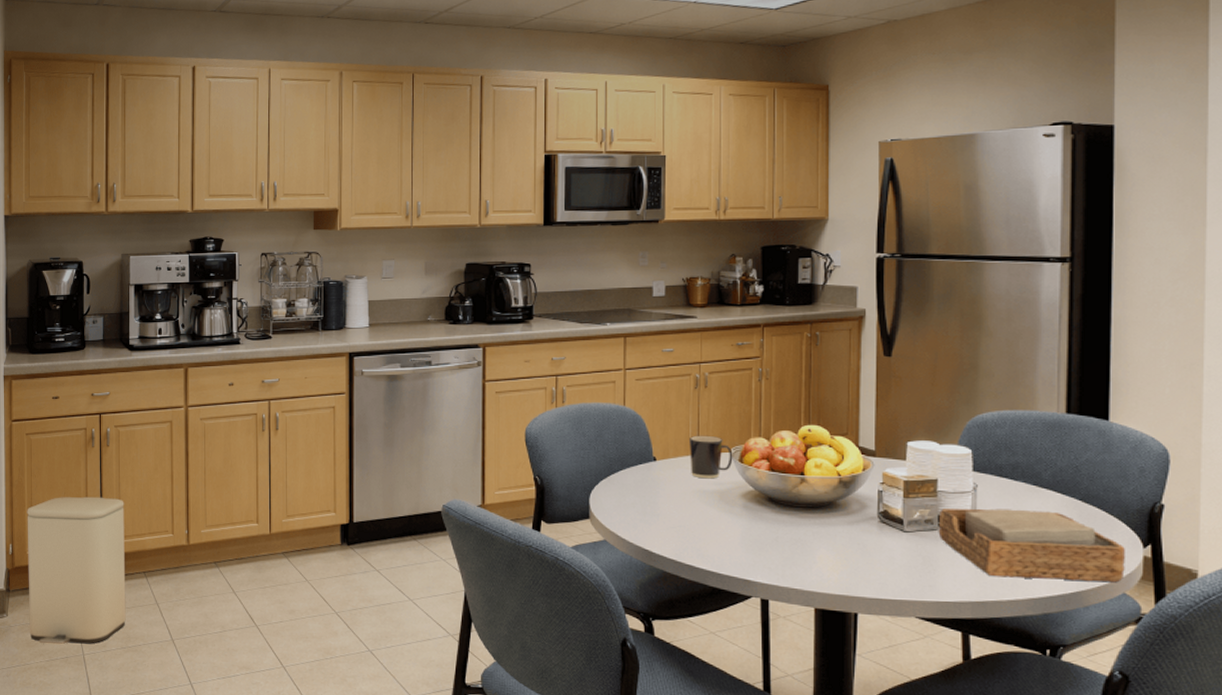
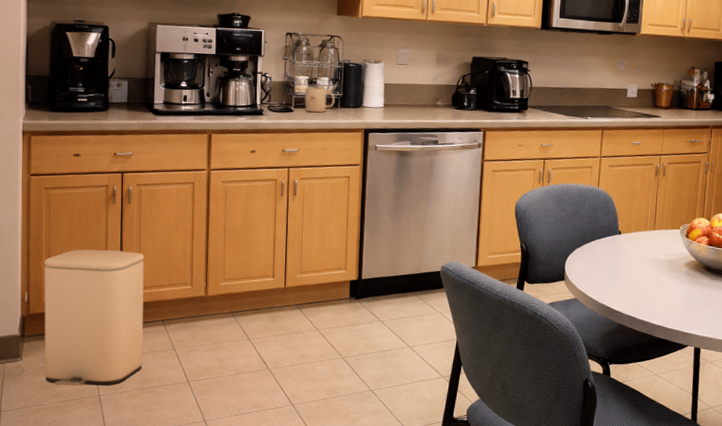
mug: none [283,309,315,338] -> present [304,86,335,113]
mug: present [690,435,733,479] -> none [647,214,681,251]

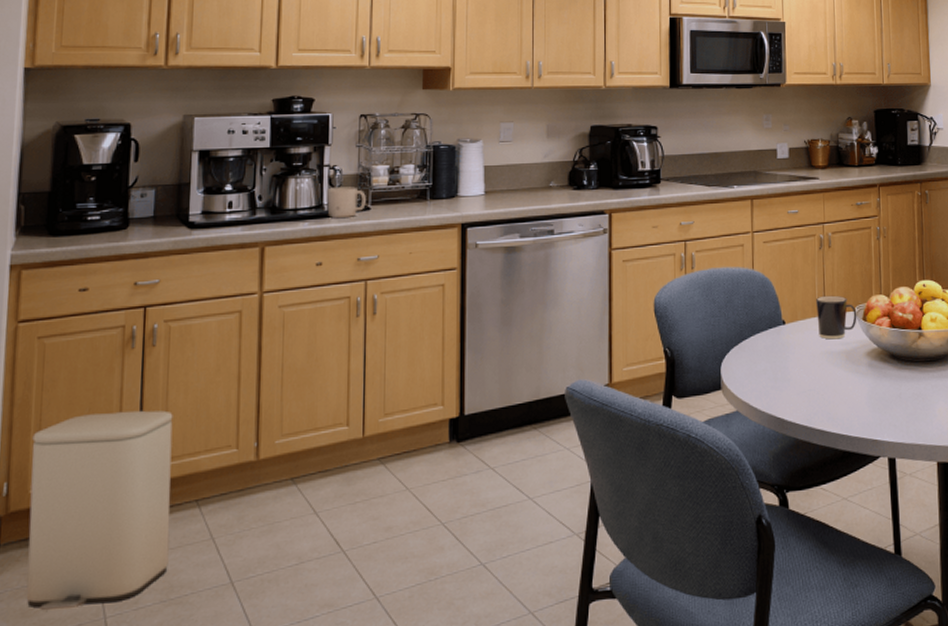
mug: none [259,90,290,116] -> present [327,186,366,218]
mug: present [304,86,335,113] -> none [384,176,423,209]
mug: none [647,214,681,251] -> present [816,295,857,340]

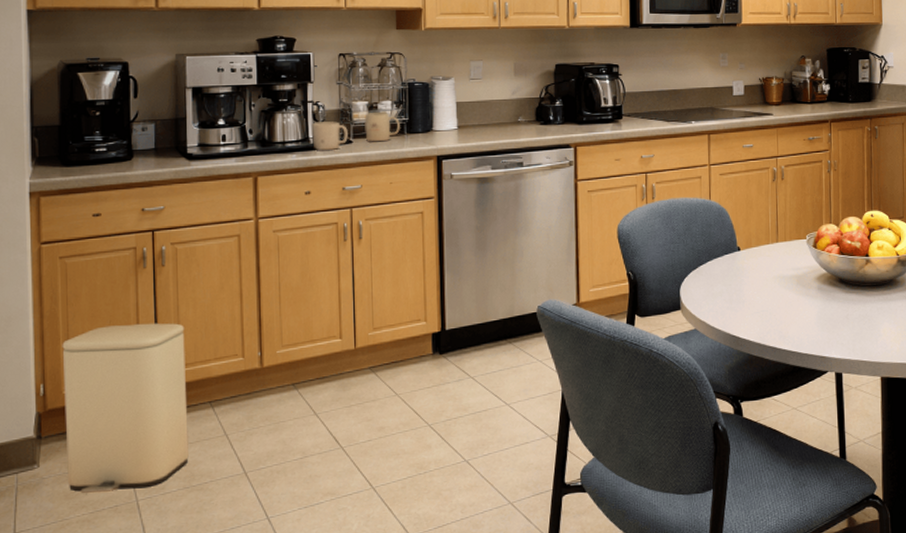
mug: none [384,176,423,209] -> present [364,111,400,142]
mug: present [816,295,857,340] -> none [769,224,808,265]

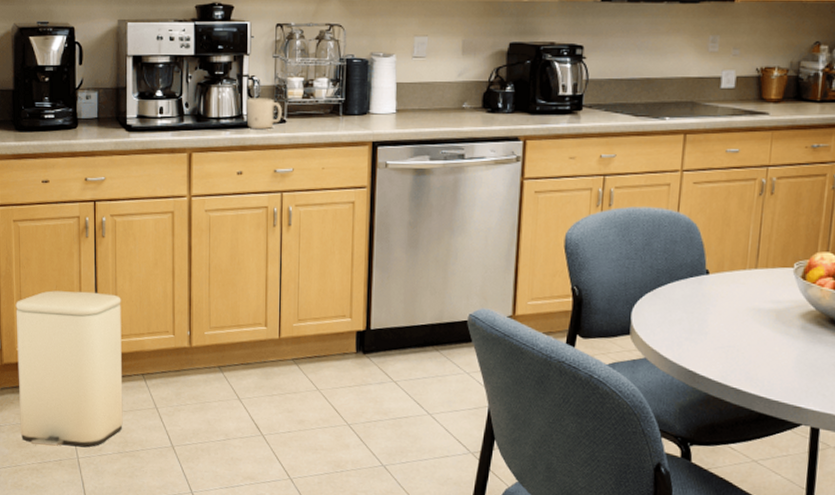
mug: present [364,111,400,142] -> none [299,89,336,123]

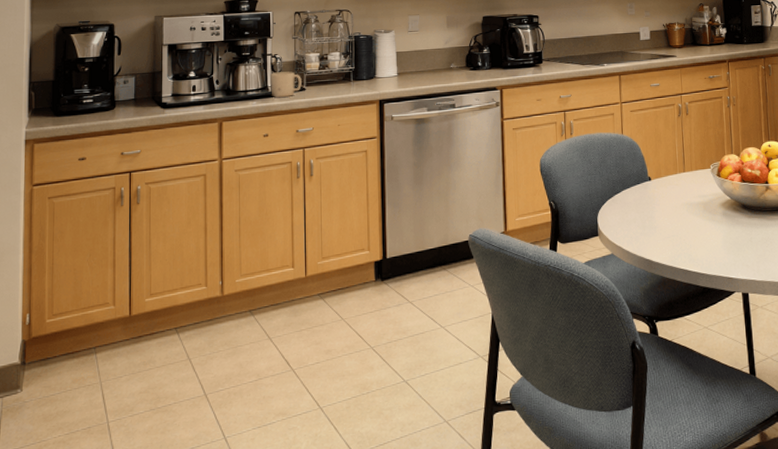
pedal bin: present [15,290,123,447] -> none [47,255,156,416]

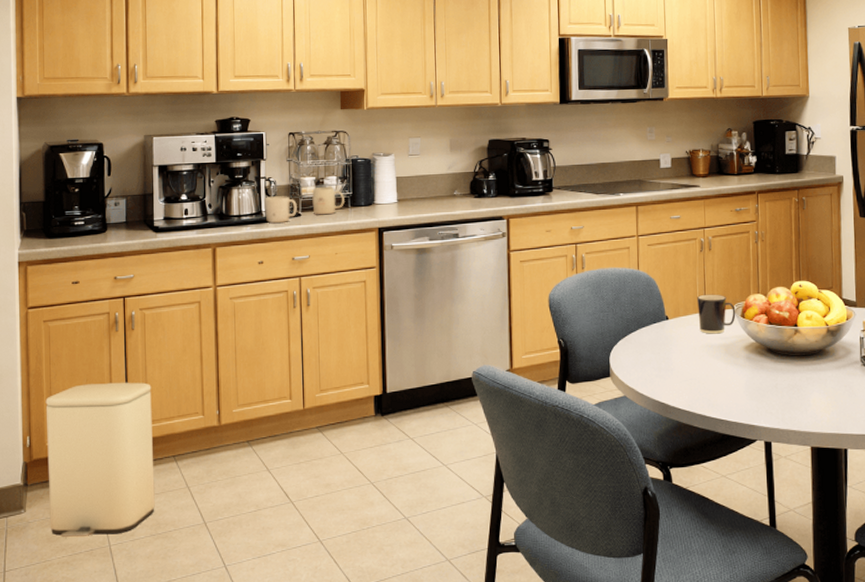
pedal bin: none [47,255,156,416] -> present [45,382,155,538]
mug: none [316,62,347,89] -> present [312,186,344,215]
mug: none [677,155,712,193] -> present [697,294,736,334]

